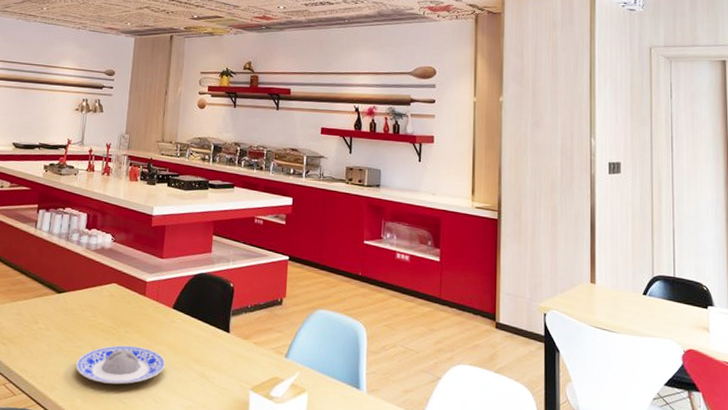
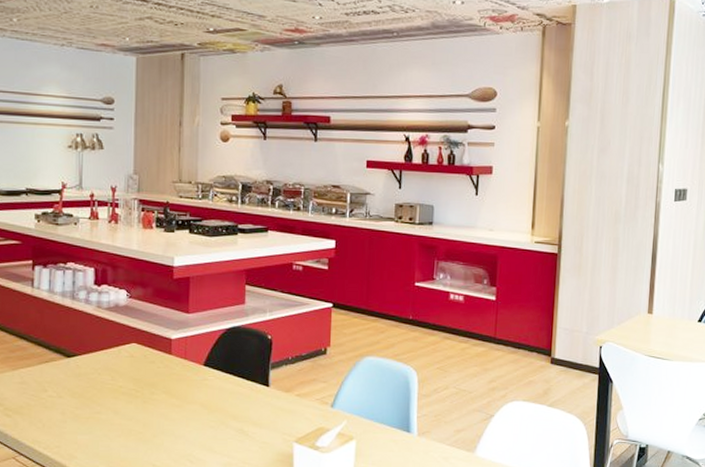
plate: present [76,345,166,385] -> none [97,407,199,448]

